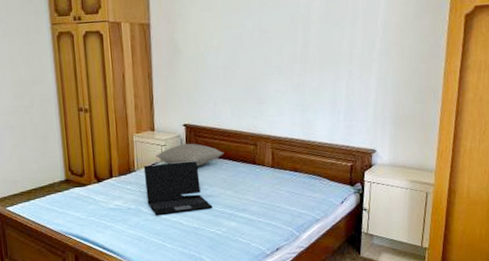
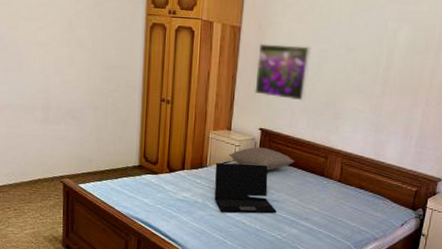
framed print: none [171,34,226,91] -> present [255,43,311,101]

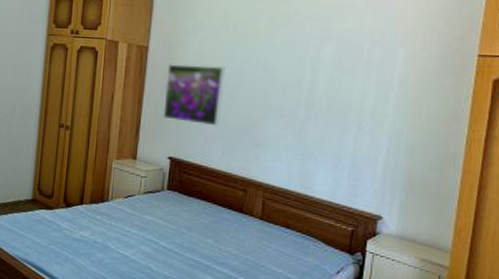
laptop: present [214,163,277,214] -> none [116,196,188,257]
pillow: present [229,147,295,171] -> none [133,178,209,206]

